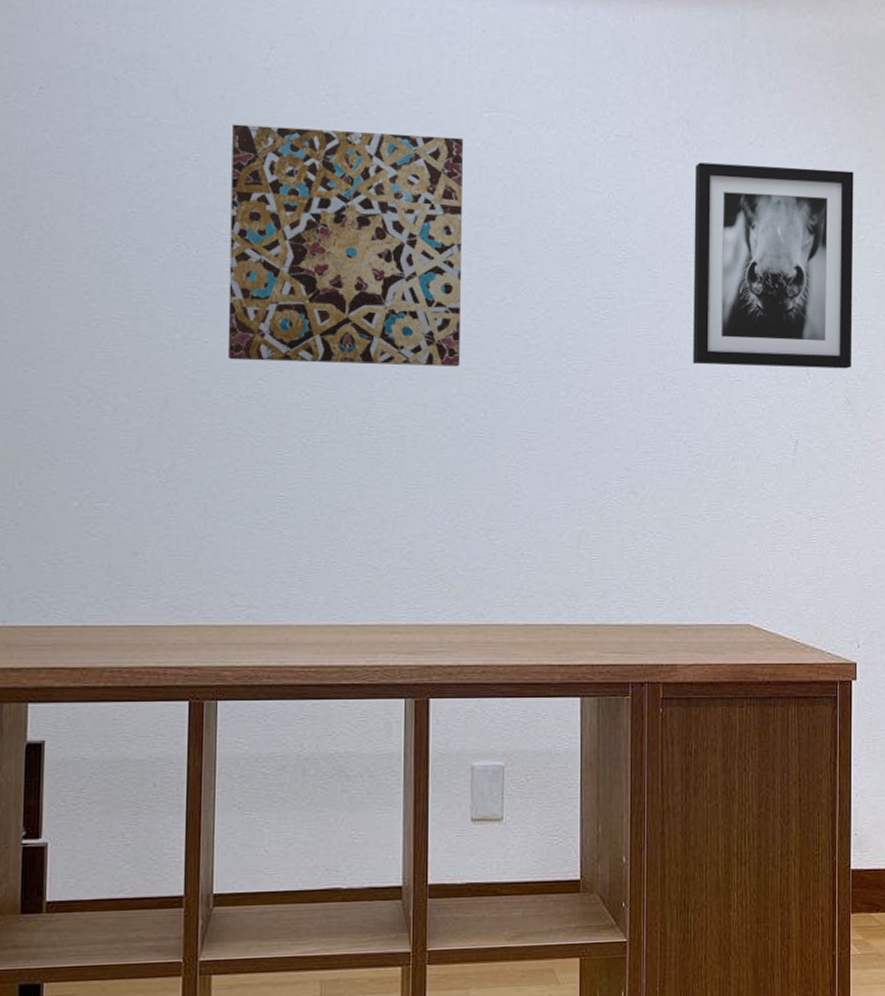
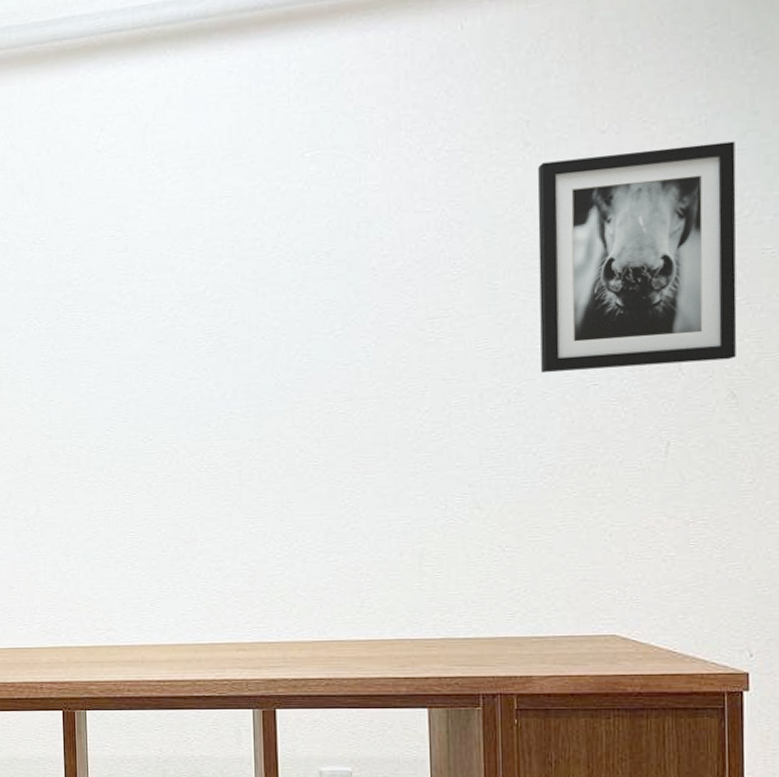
wall art: present [227,124,464,367] -> none [71,182,291,416]

